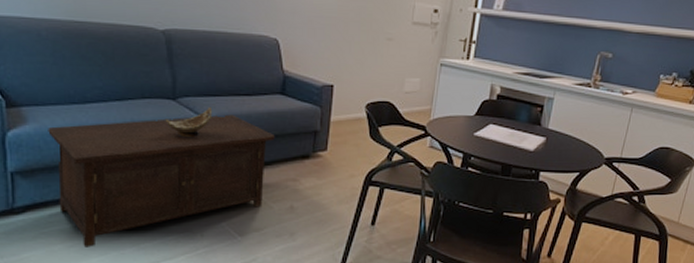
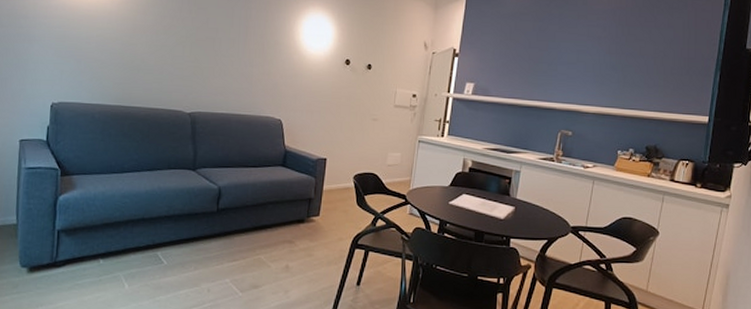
cabinet: present [48,114,275,247] -> none [91,183,275,299]
decorative bowl: present [165,106,213,137] -> none [185,176,225,202]

